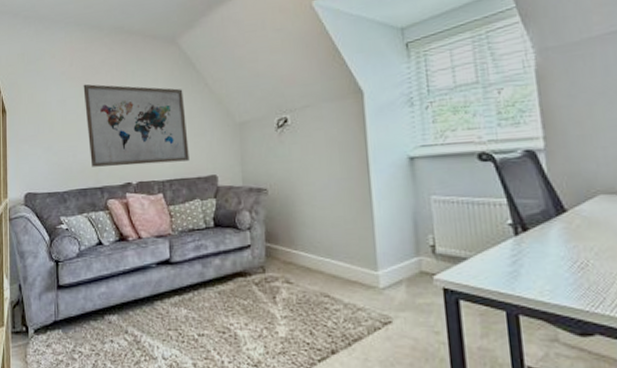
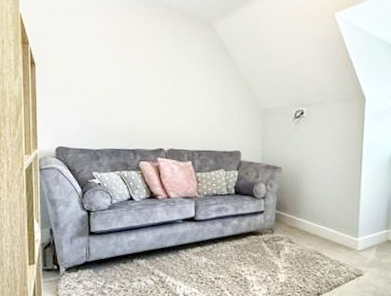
wall art: present [83,84,189,167] -> none [119,50,218,136]

